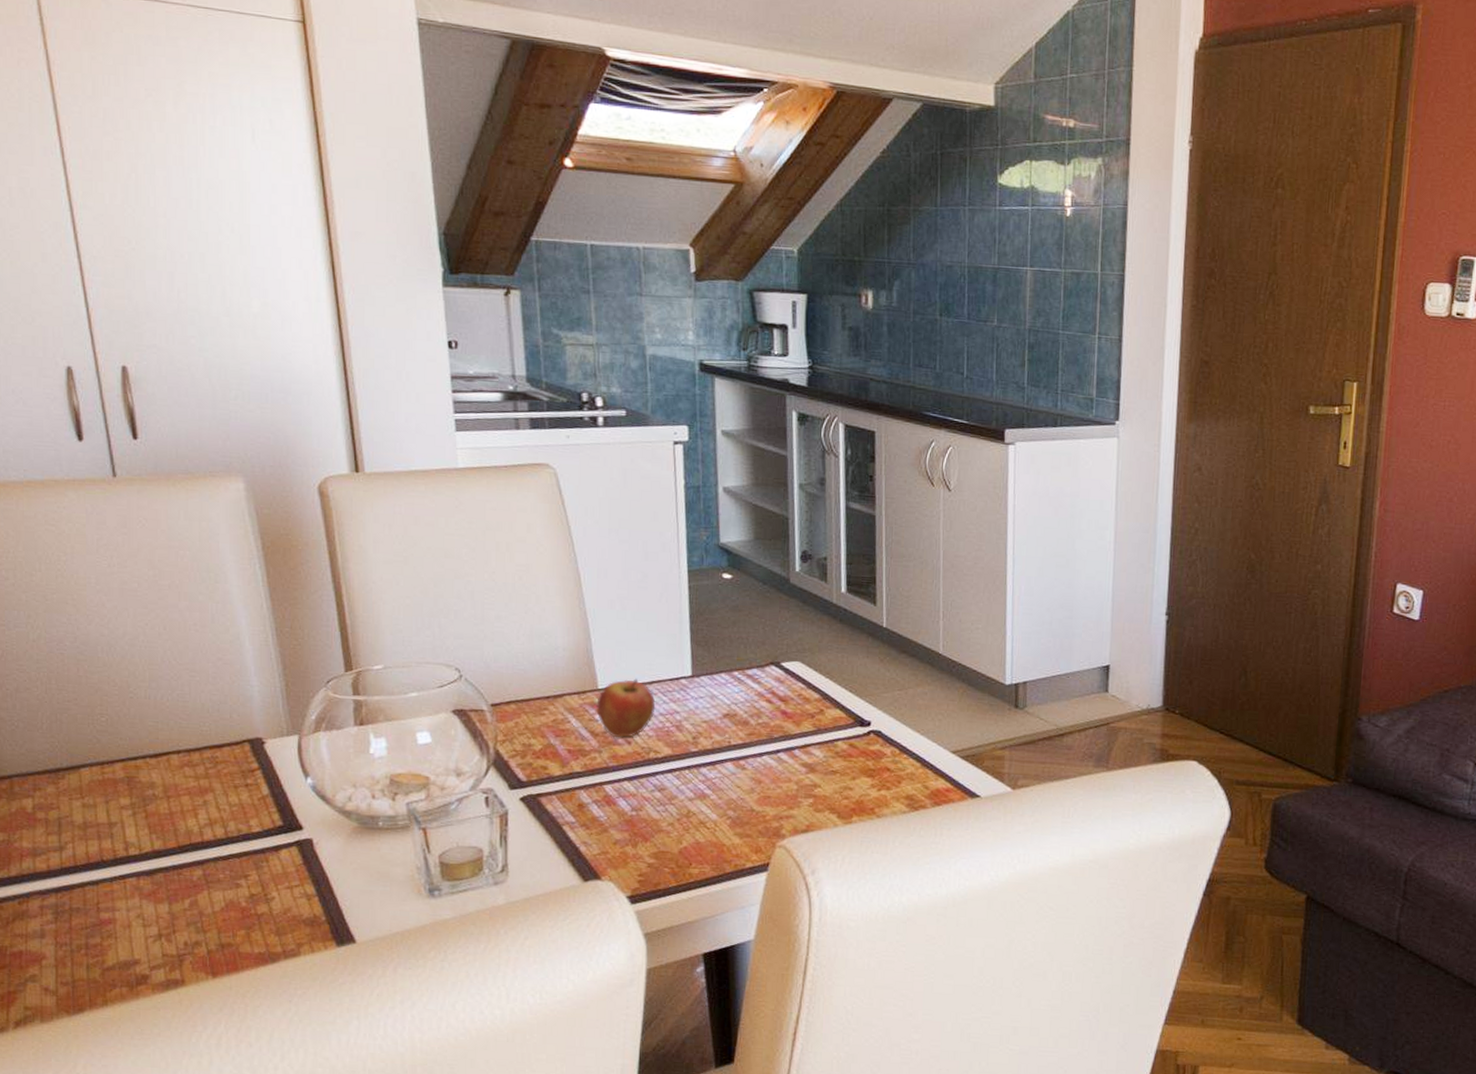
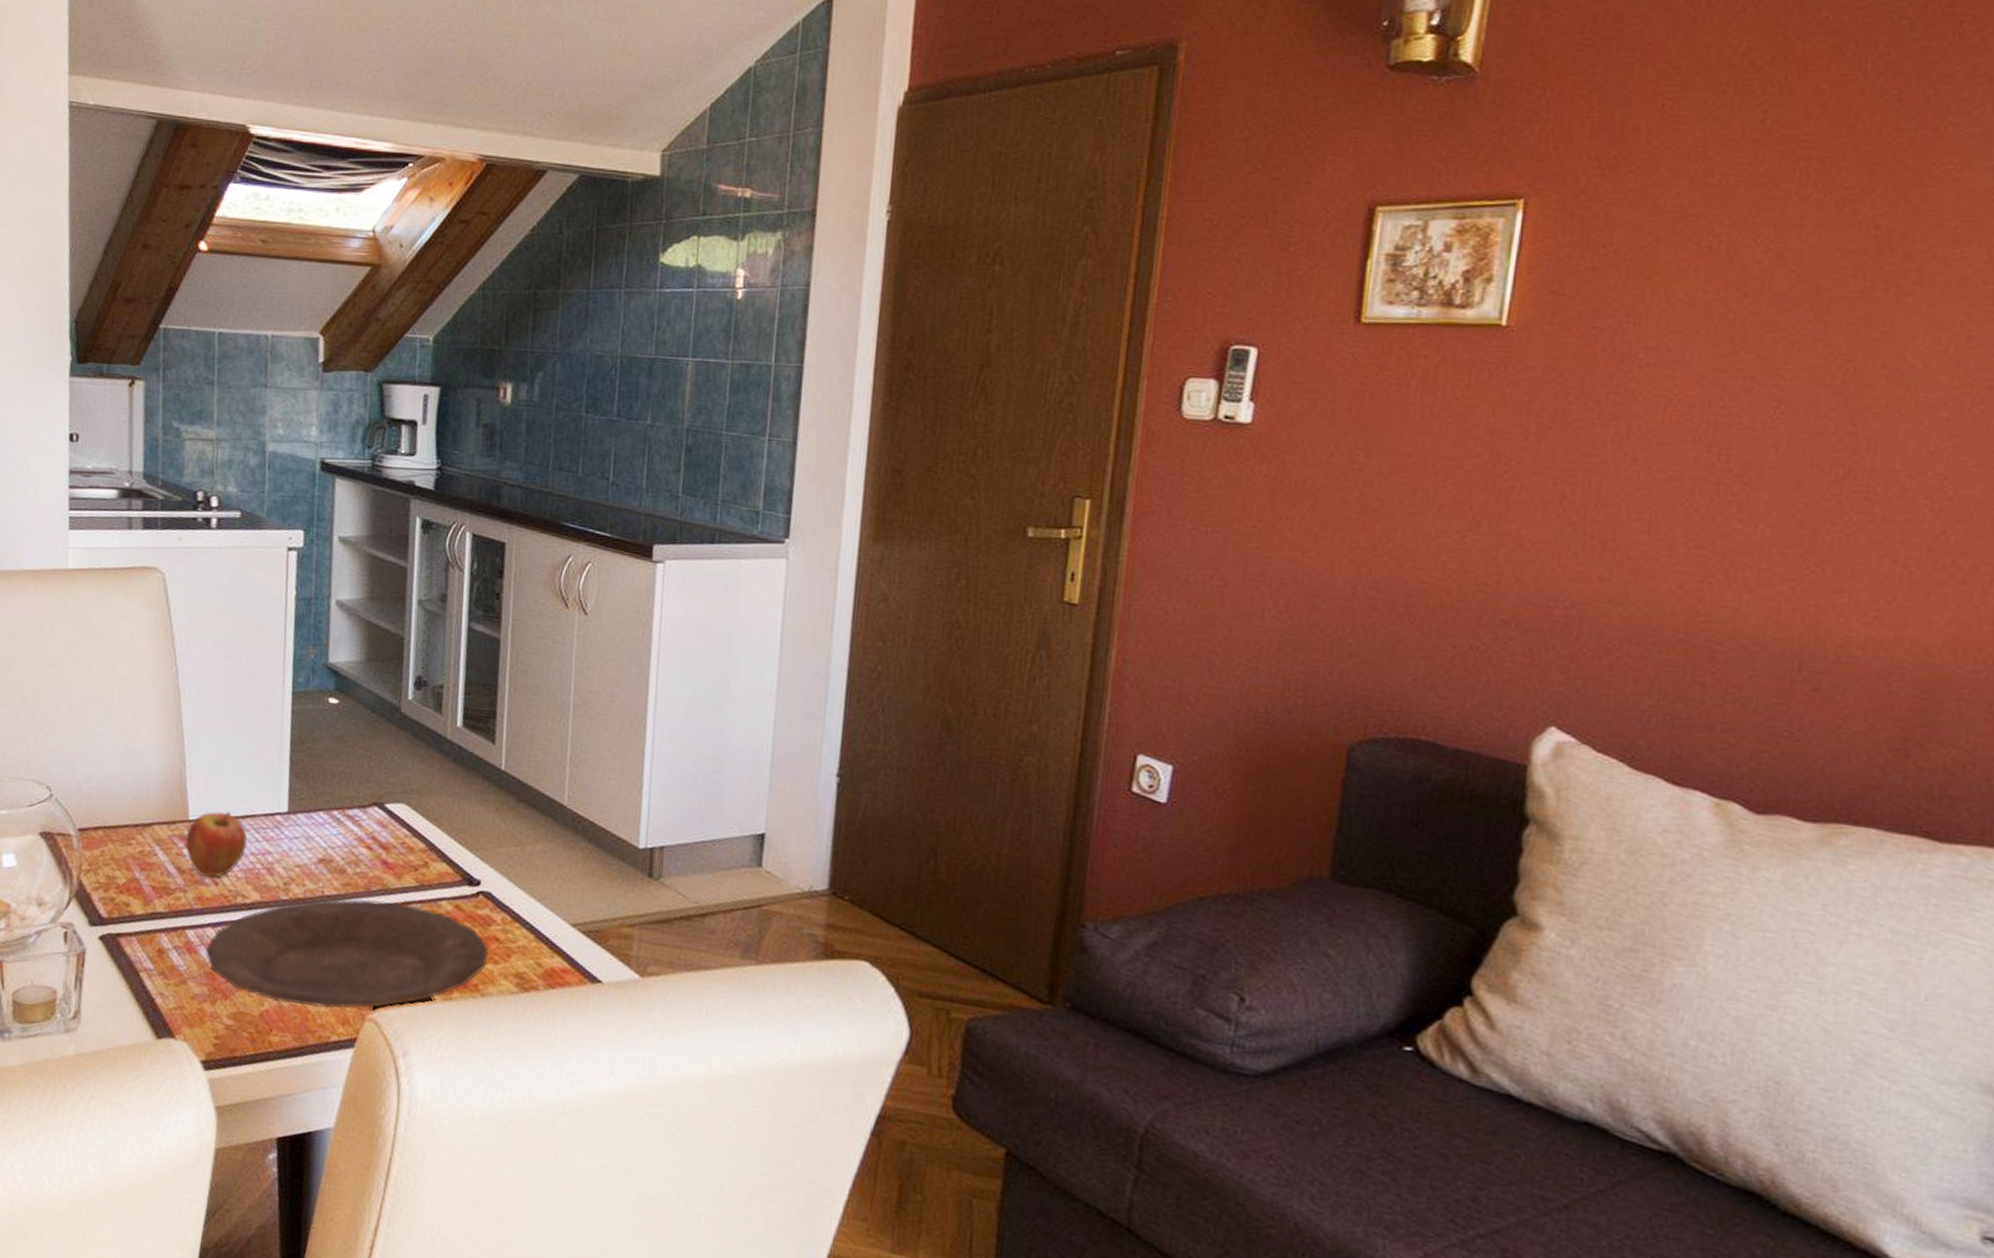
plate: none [624,745,882,841] -> present [206,899,489,1009]

